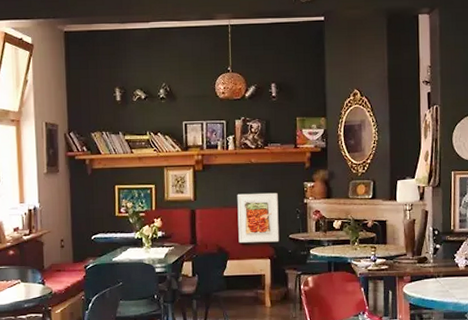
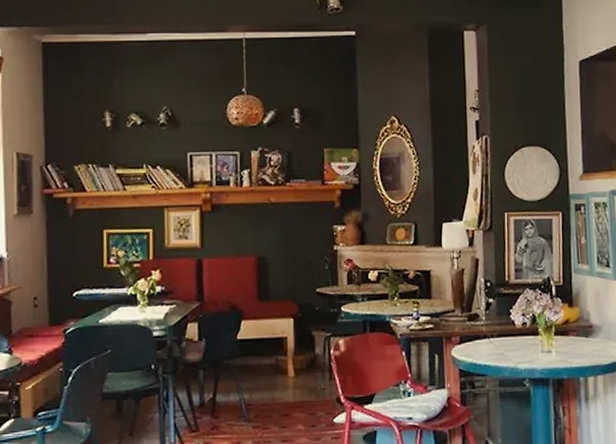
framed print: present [237,192,279,243] -> none [253,237,305,300]

